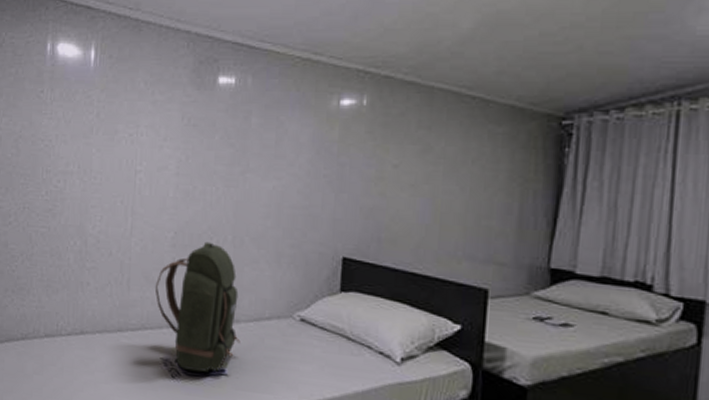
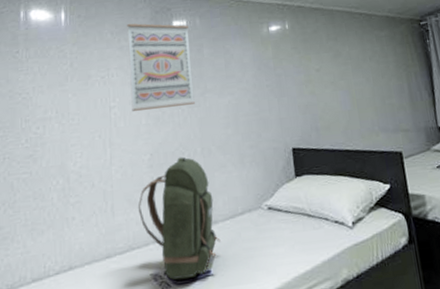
wall art: none [159,72,237,183] -> present [127,23,195,112]

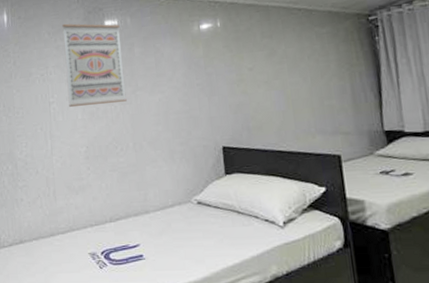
backpack: present [138,156,221,280] -> none [77,150,152,261]

